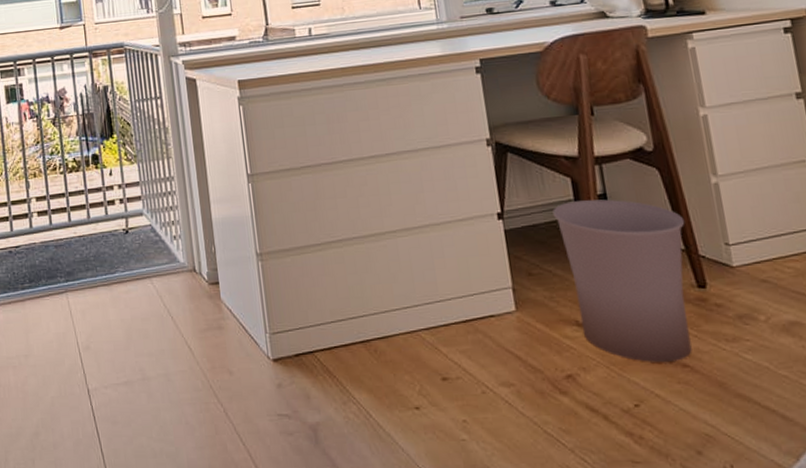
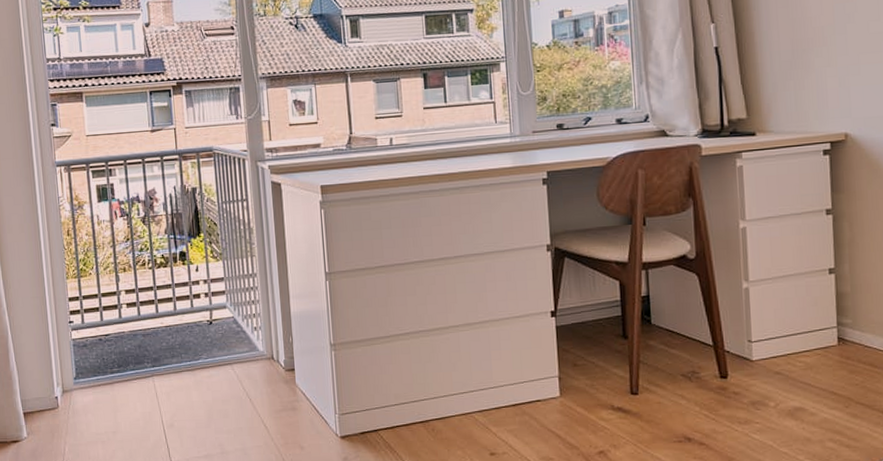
waste bin: present [552,199,692,362] -> none [600,300,716,441]

